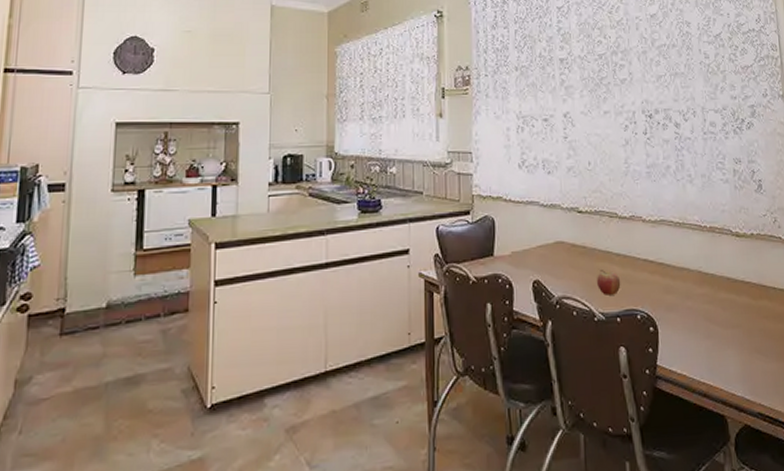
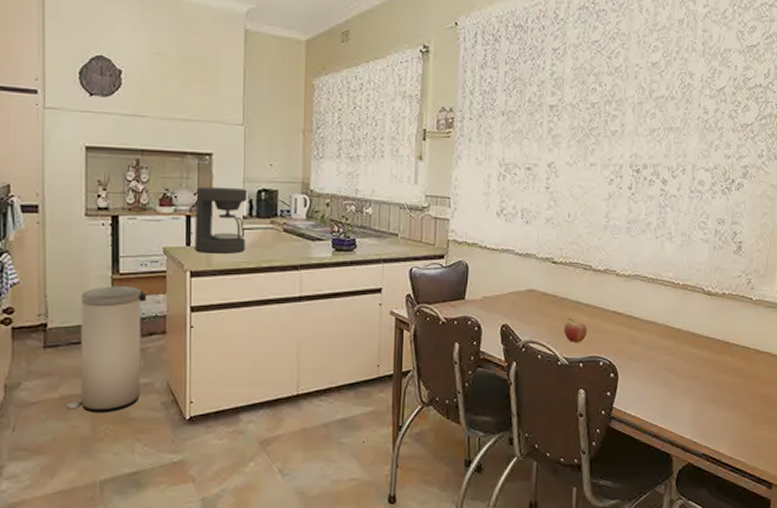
pedal bin: none [80,262,170,407] -> present [67,286,147,414]
coffee maker: none [220,154,274,223] -> present [195,186,248,254]

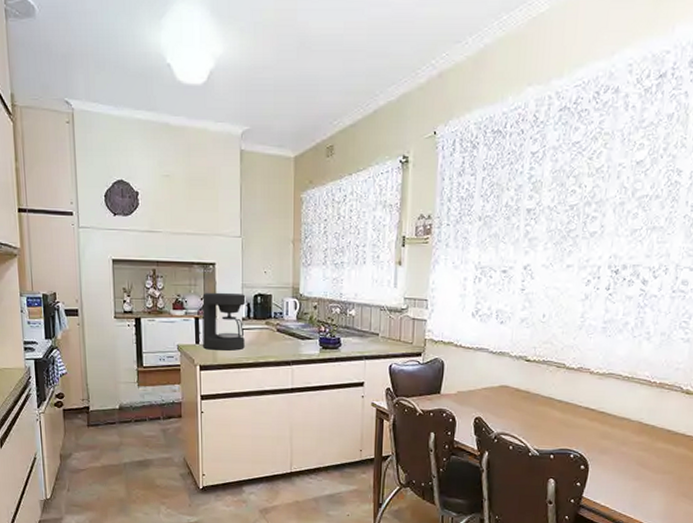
pedal bin: present [67,286,147,414] -> none [107,377,166,481]
fruit: present [563,319,588,342] -> none [535,413,559,436]

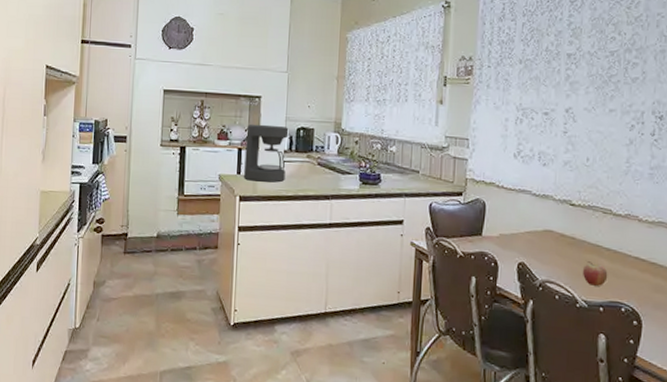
fruit: none [535,413,559,436] -> present [582,261,608,286]

